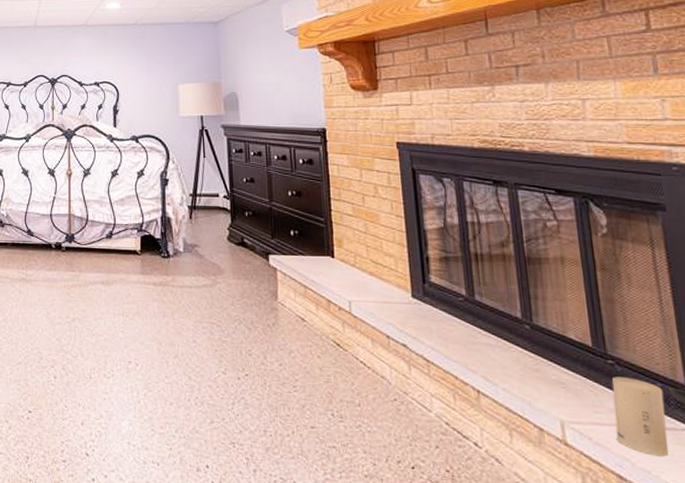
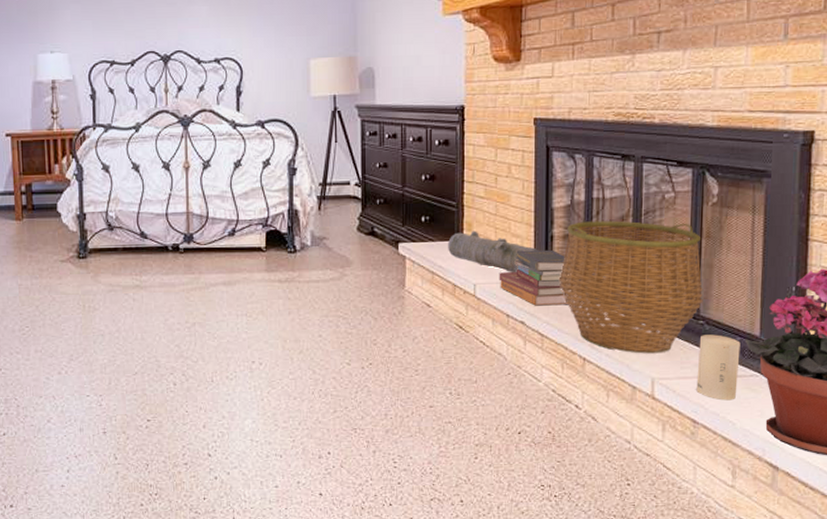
decorative log: none [319,247,415,293] -> present [448,231,539,273]
books: none [374,270,469,330] -> present [499,249,583,306]
basket: none [439,245,609,393] -> present [558,220,703,354]

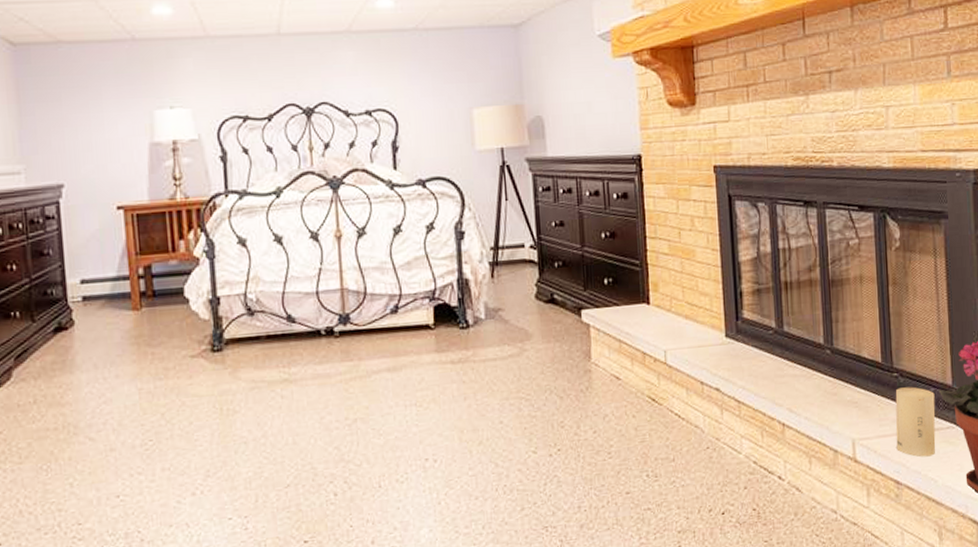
decorative log: present [448,231,539,273] -> none [634,291,729,336]
books: present [499,249,583,306] -> none [689,307,777,370]
basket: present [558,220,703,354] -> none [751,270,896,414]

